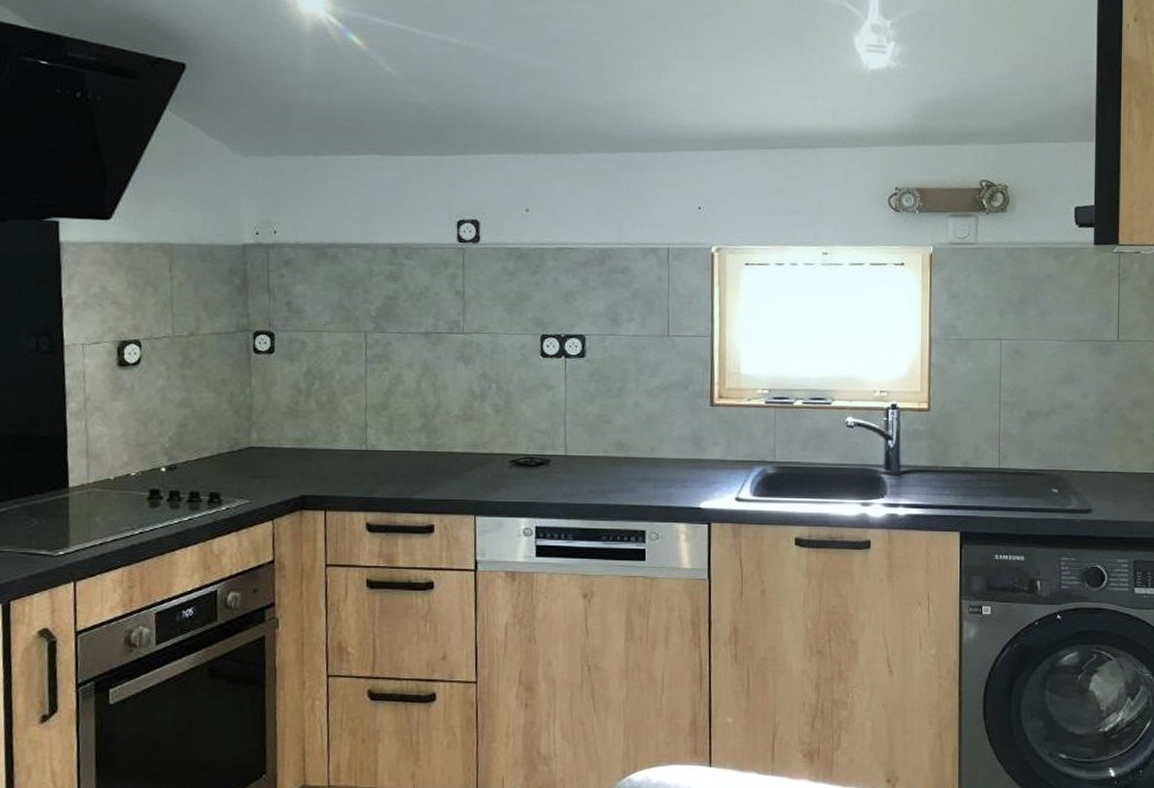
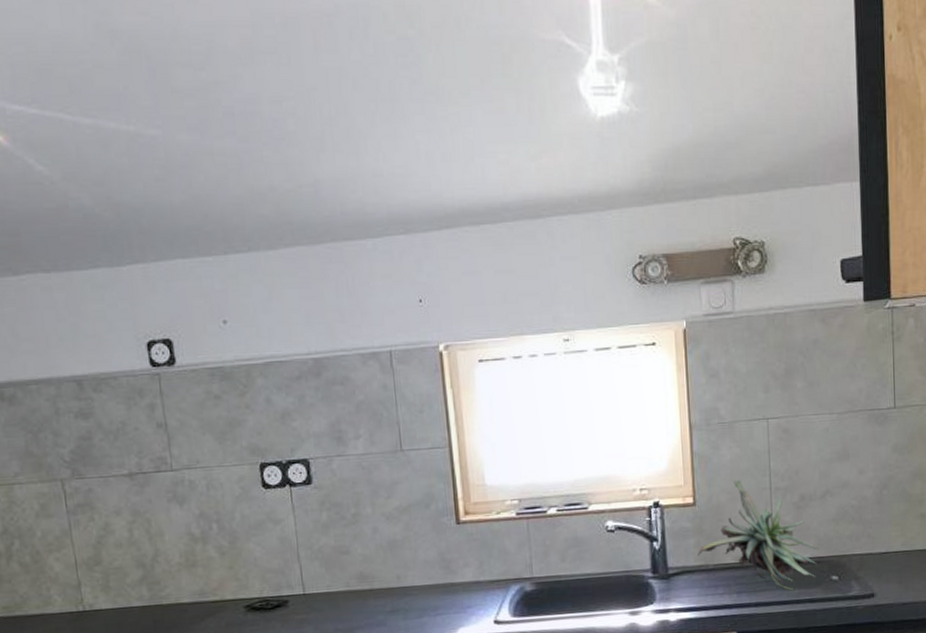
plant: none [928,392,1041,499] -> present [697,480,819,591]

